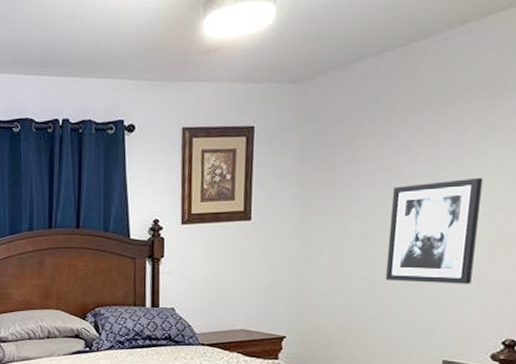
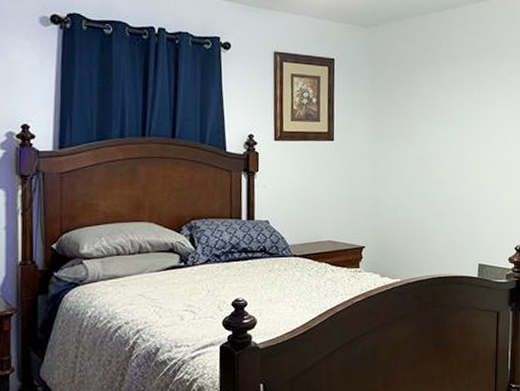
wall art: present [385,178,484,284] -> none [436,119,496,202]

